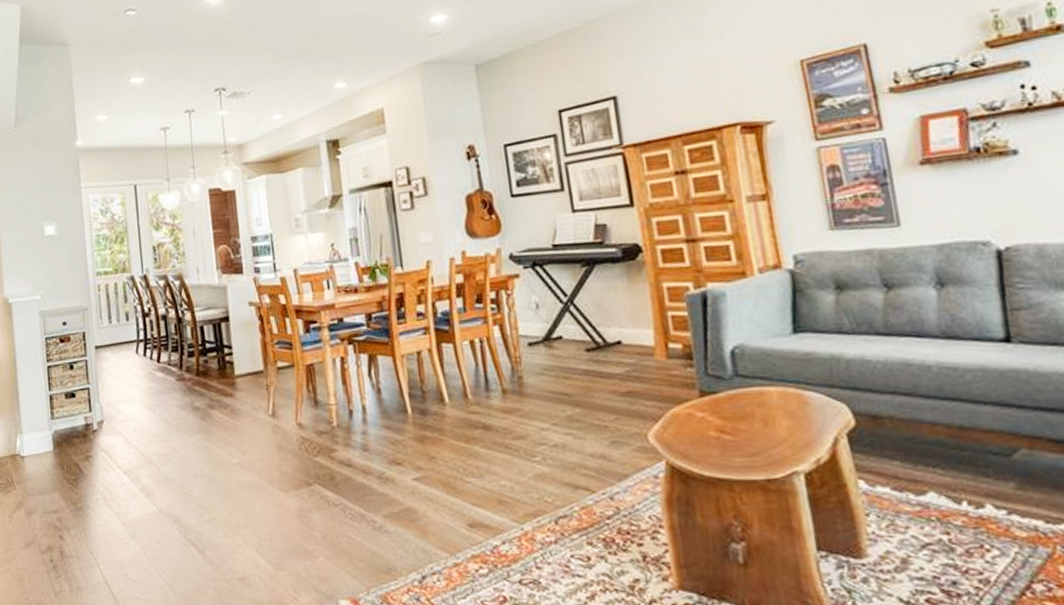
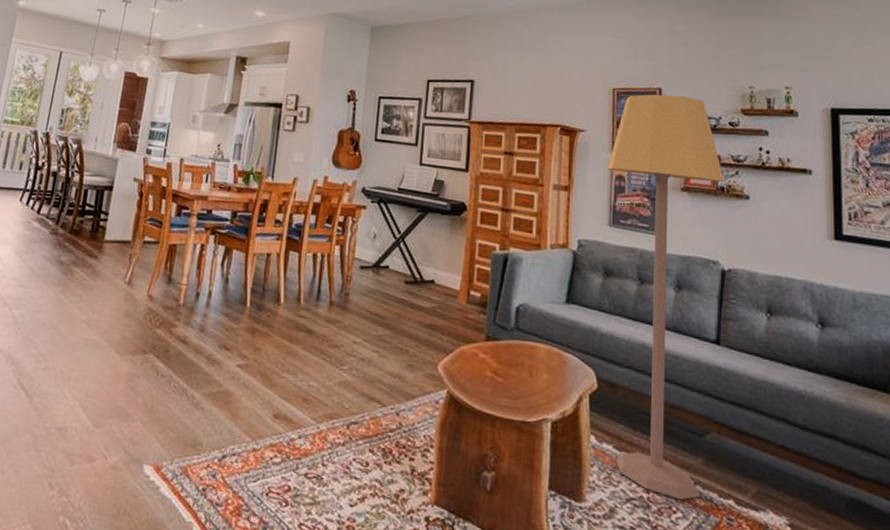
lamp: none [813,44,1019,536] -> present [607,94,725,500]

